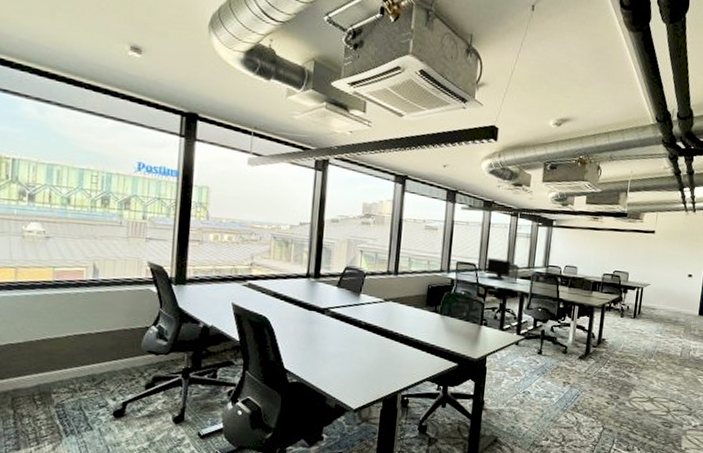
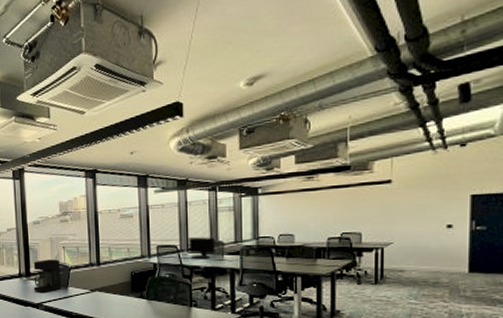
coffee maker: none [321,261,356,298] -> present [33,259,62,293]

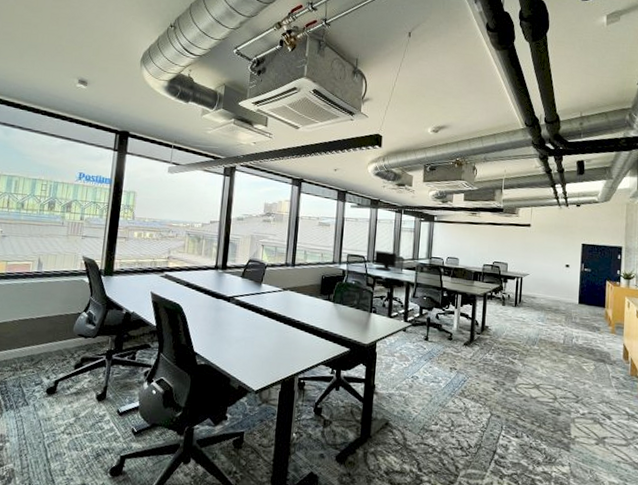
coffee maker: present [33,259,62,293] -> none [227,255,258,288]

